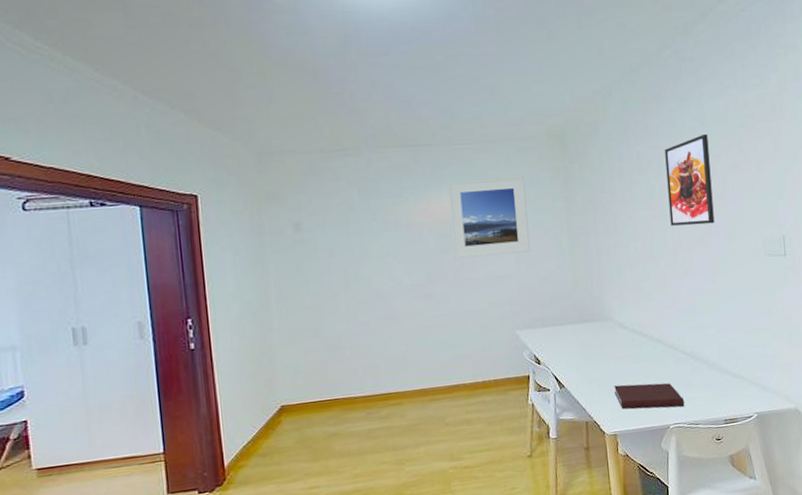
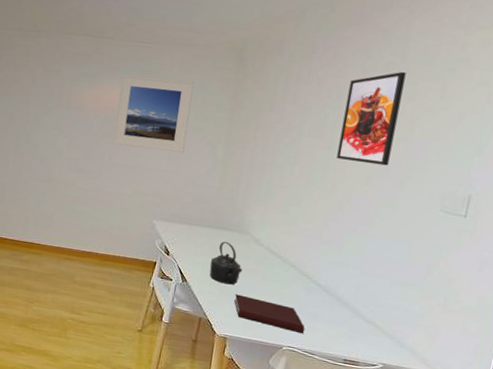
kettle: none [582,333,615,379] -> present [209,241,242,285]

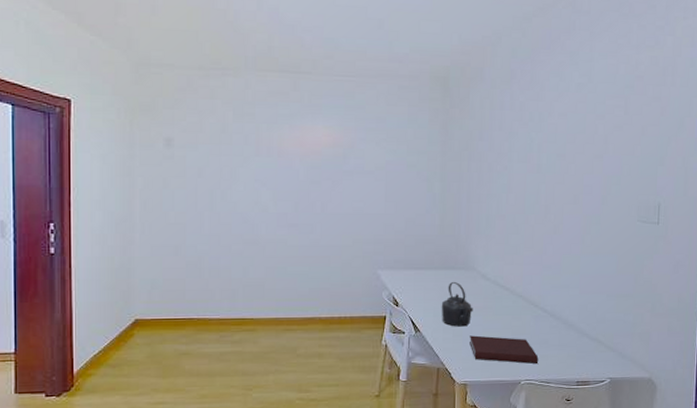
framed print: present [113,74,194,153] -> none [324,112,402,192]
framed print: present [336,72,406,166] -> none [546,92,594,184]

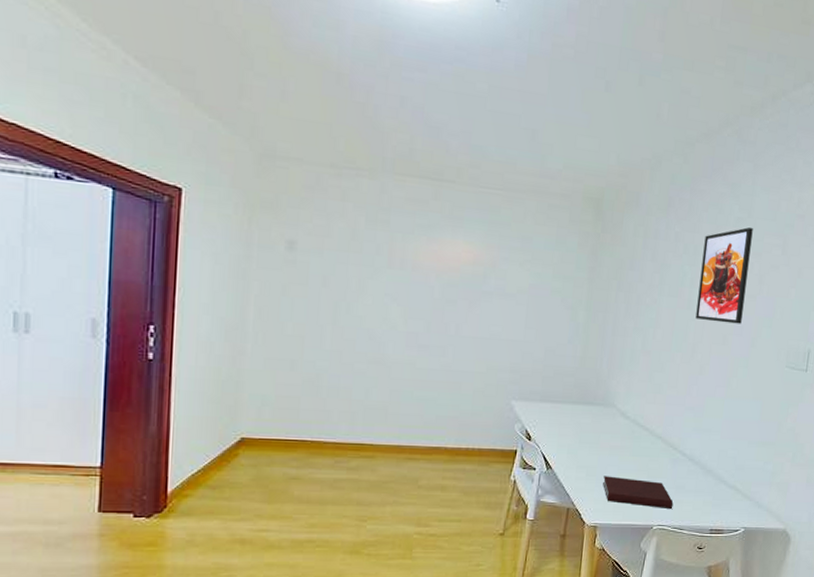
kettle: present [441,281,473,327] -> none [576,417,610,466]
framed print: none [546,92,594,184] -> present [695,227,753,324]

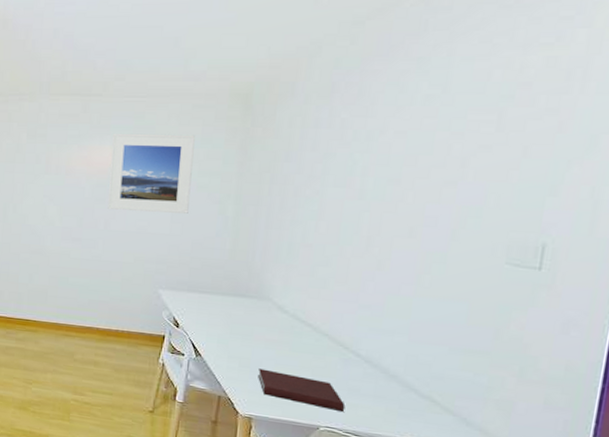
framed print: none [459,226,550,319] -> present [108,133,195,214]
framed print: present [695,227,753,324] -> none [370,105,450,215]

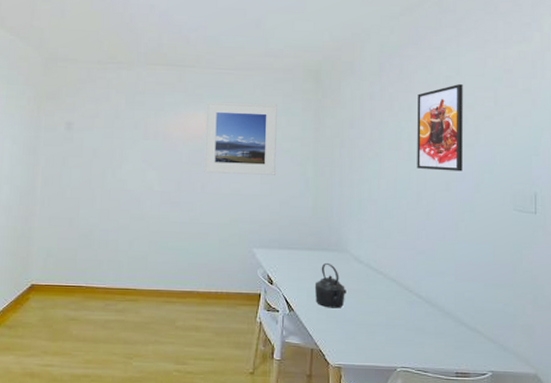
kettle: none [226,309,265,358] -> present [314,262,347,308]
notebook: present [258,368,344,412] -> none [343,318,414,352]
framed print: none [370,105,450,215] -> present [417,84,463,172]

